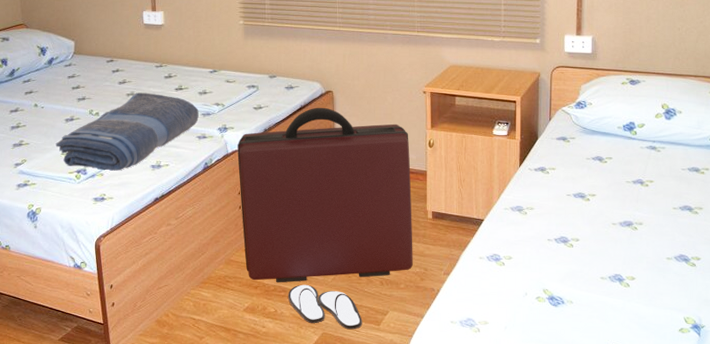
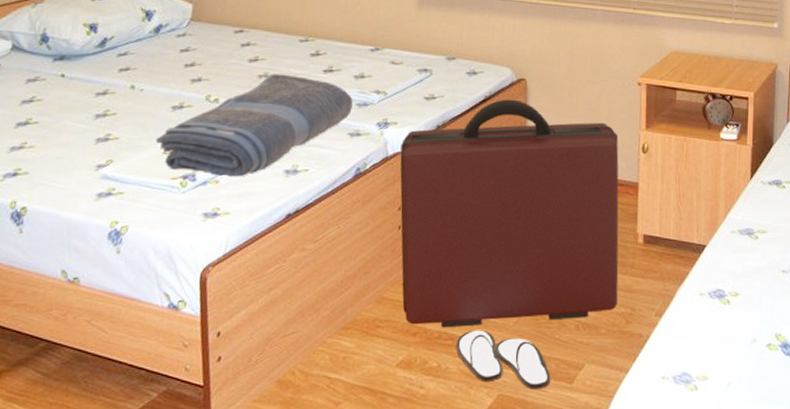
alarm clock: none [477,96,504,128] -> present [702,90,734,130]

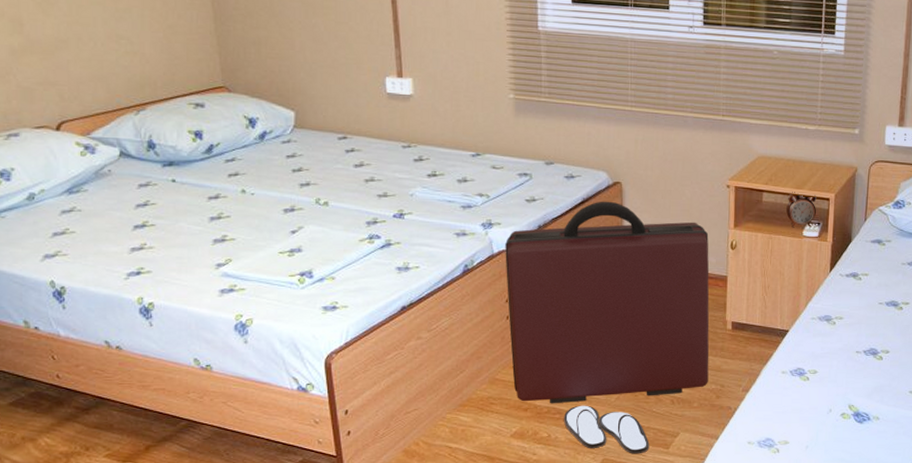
towel: present [155,74,353,177] -> none [271,178,457,274]

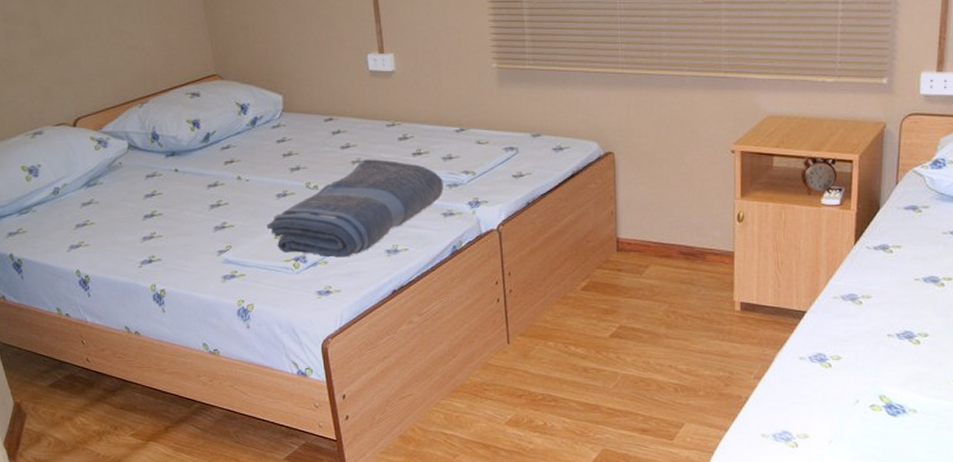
towel: none [271,178,457,274] -> present [266,159,443,258]
briefcase: present [505,201,710,404] -> none [493,173,716,391]
slippers: present [564,405,650,454] -> none [560,392,652,445]

